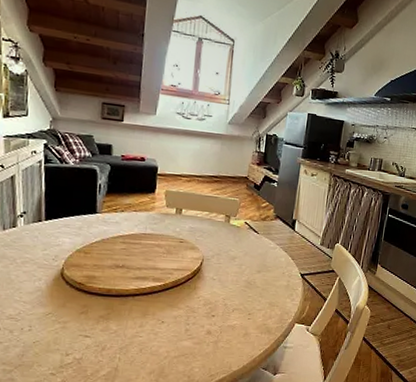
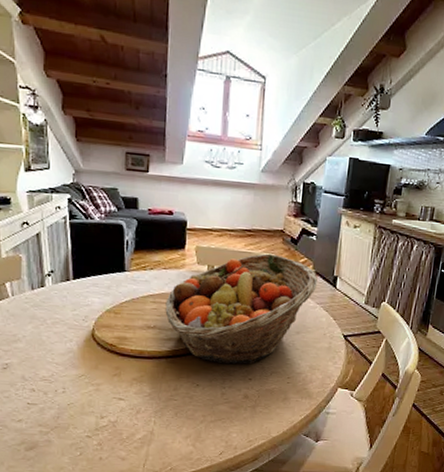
fruit basket: none [134,198,278,302] -> present [165,253,318,365]

